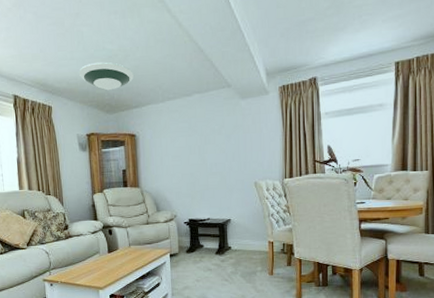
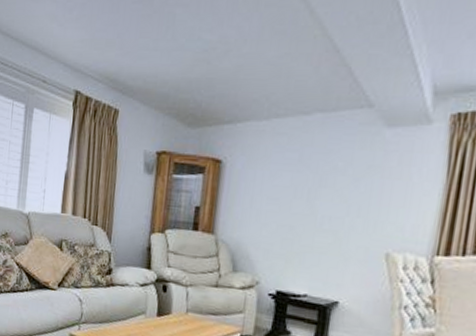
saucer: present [79,62,134,91] -> none [161,56,234,96]

